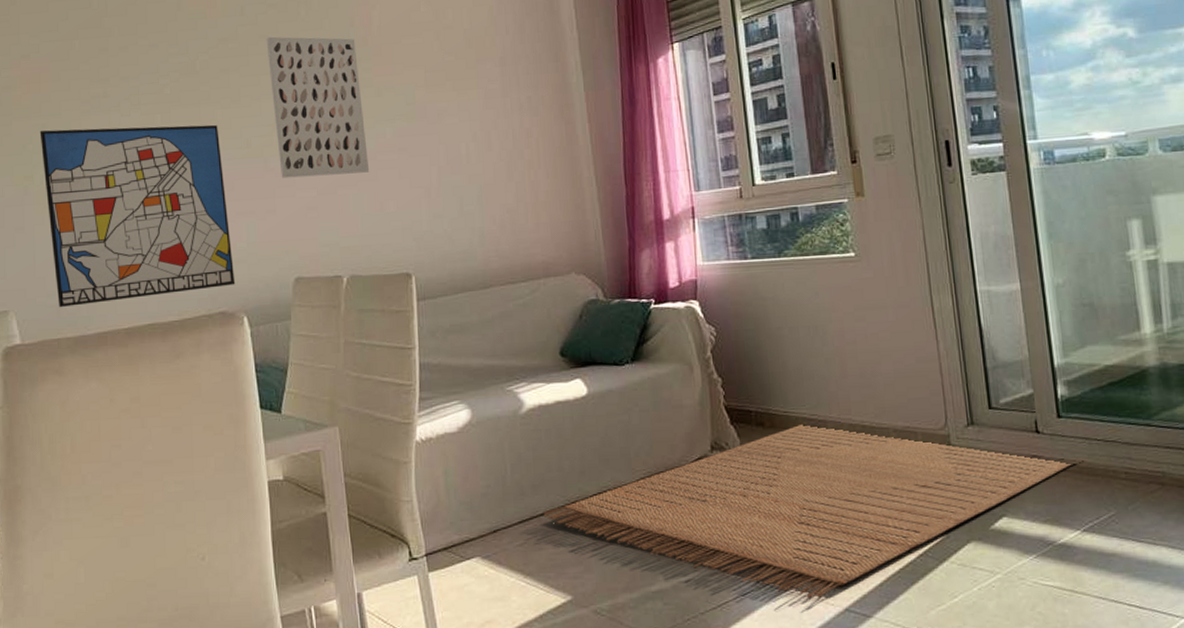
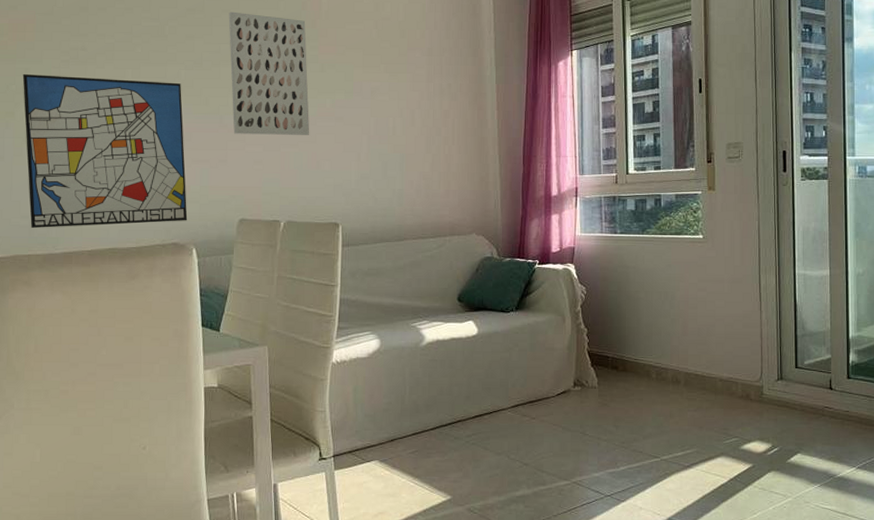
rug: present [543,423,1074,598] -> none [433,369,856,508]

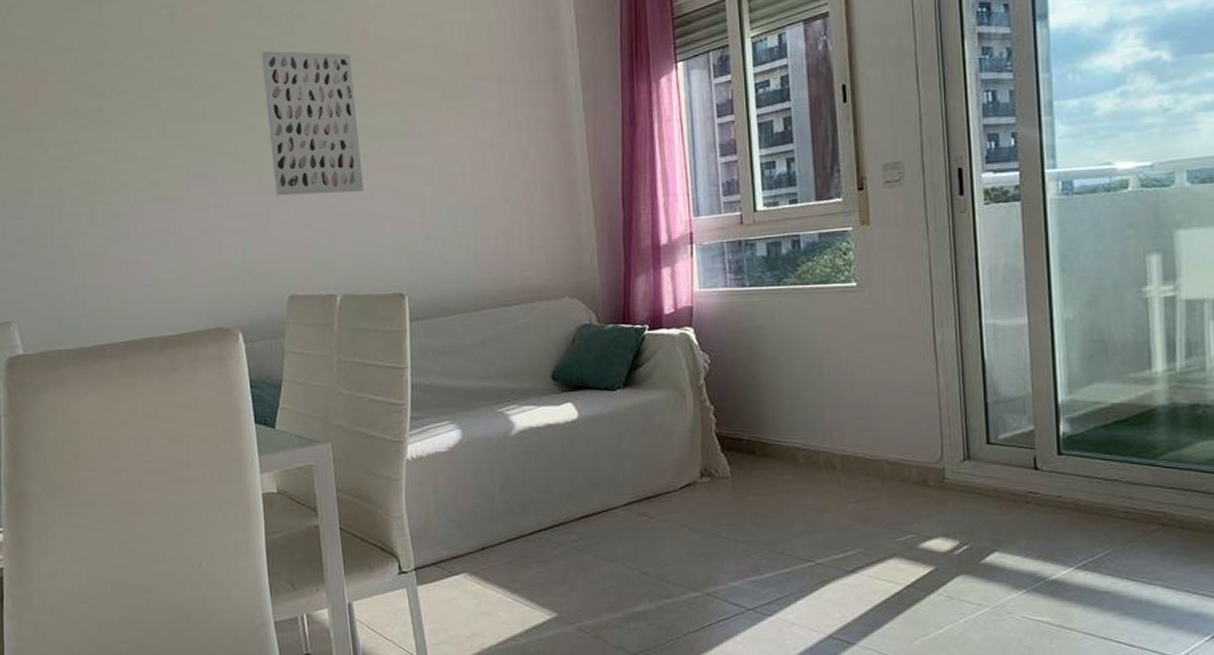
wall art: present [22,74,188,229] -> none [37,140,231,320]

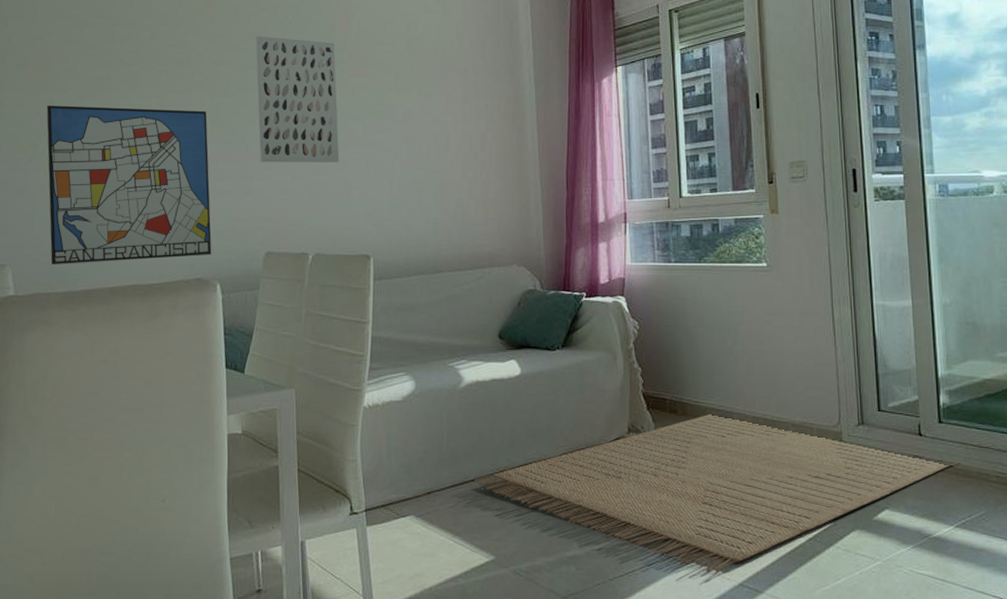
wall art: none [37,140,231,320] -> present [46,105,212,265]
rug: none [531,453,1071,624] -> present [473,413,951,572]

